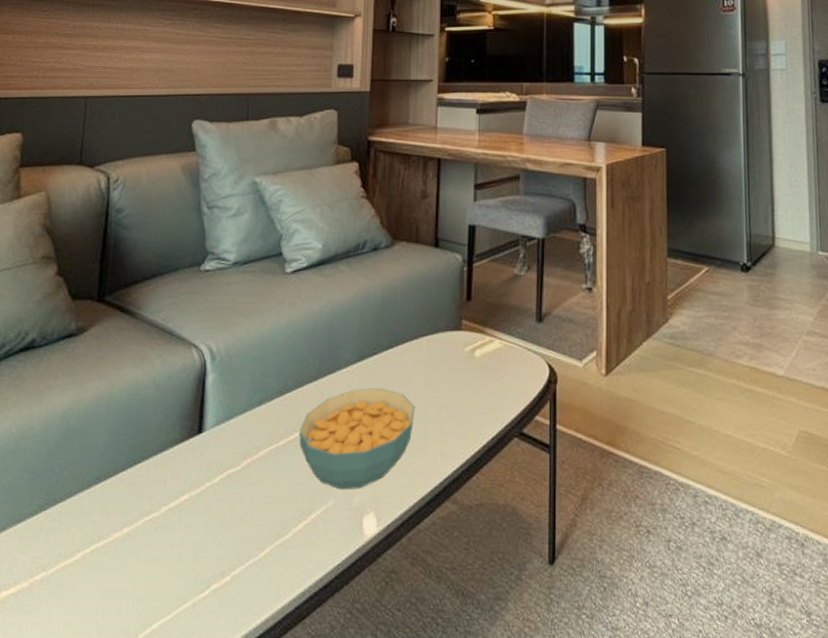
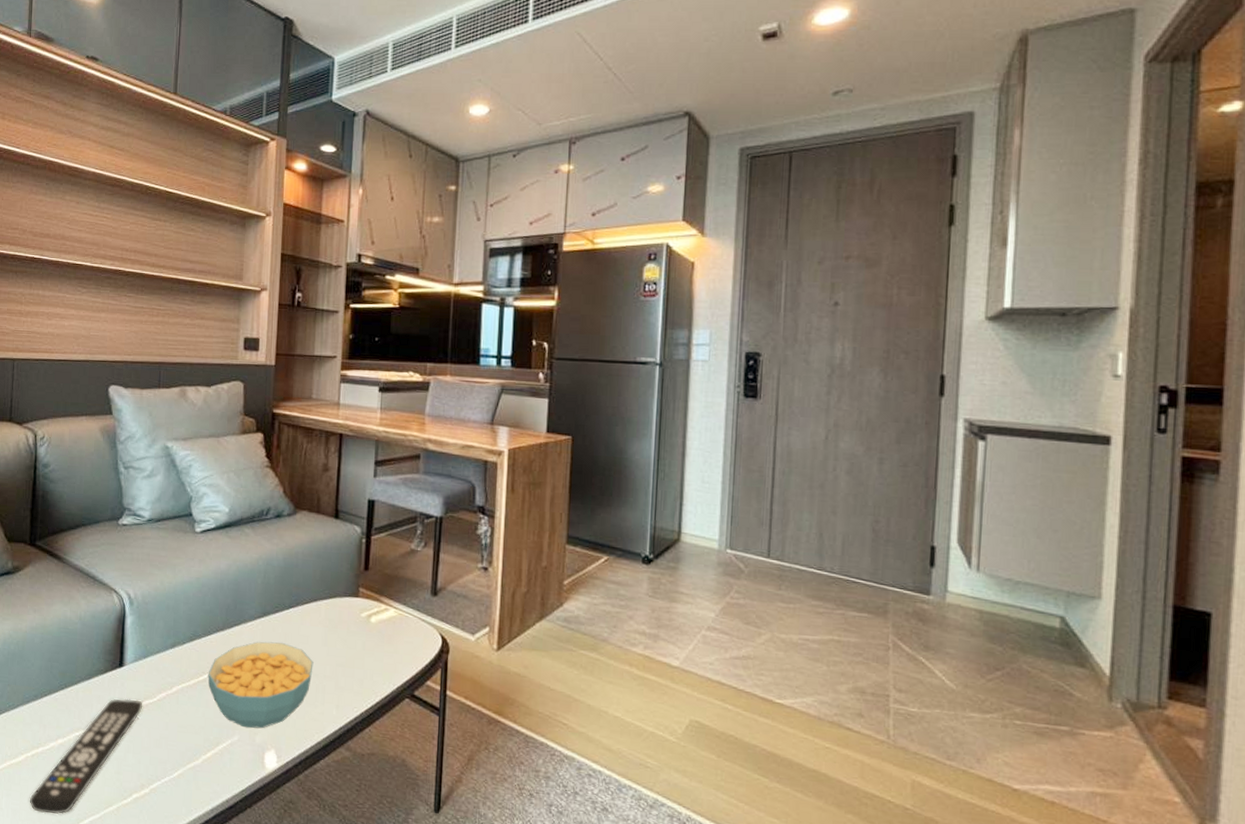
remote control: none [86,470,225,622] -> present [29,699,143,814]

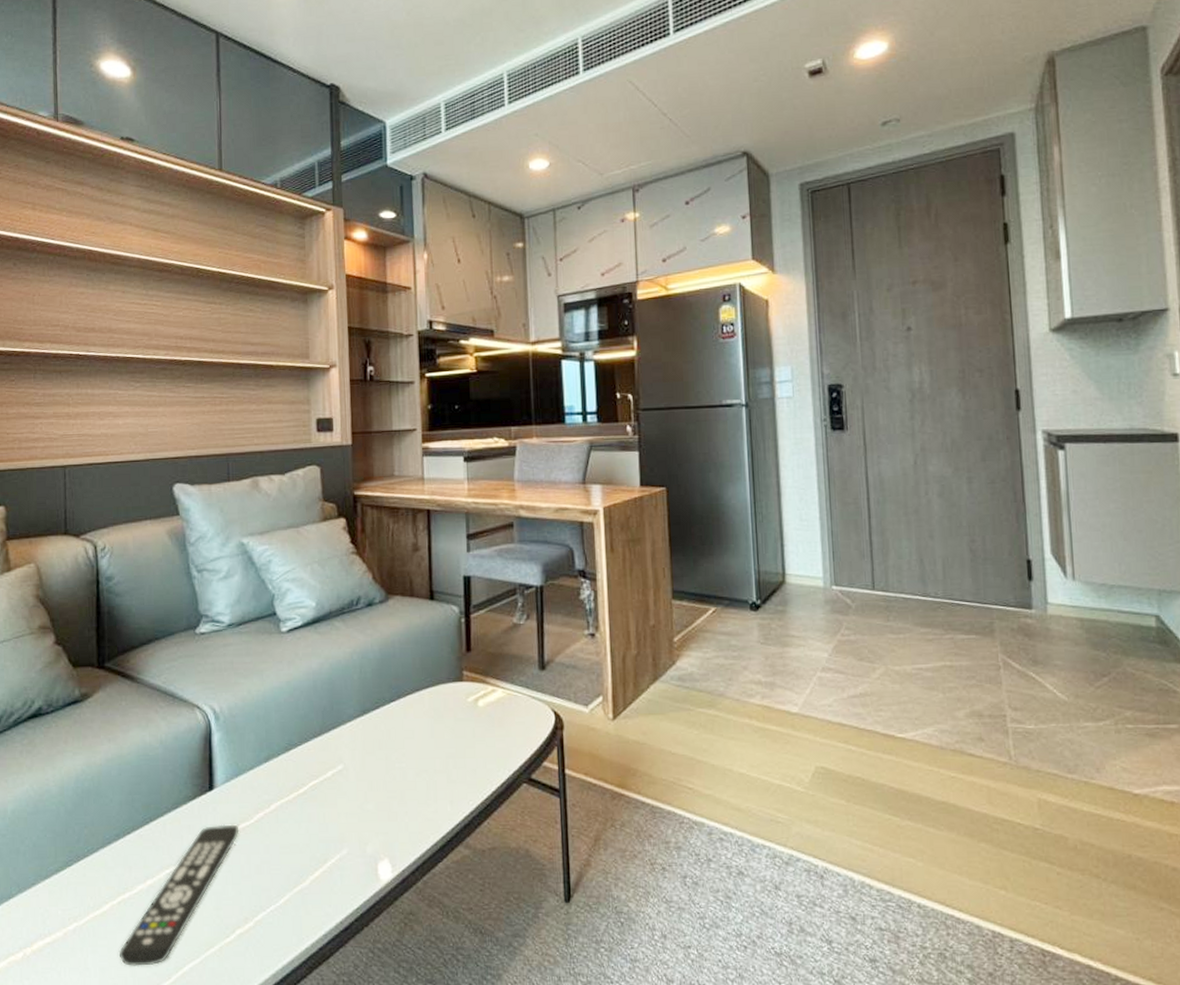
cereal bowl: present [207,641,314,729] -> none [308,740,422,839]

